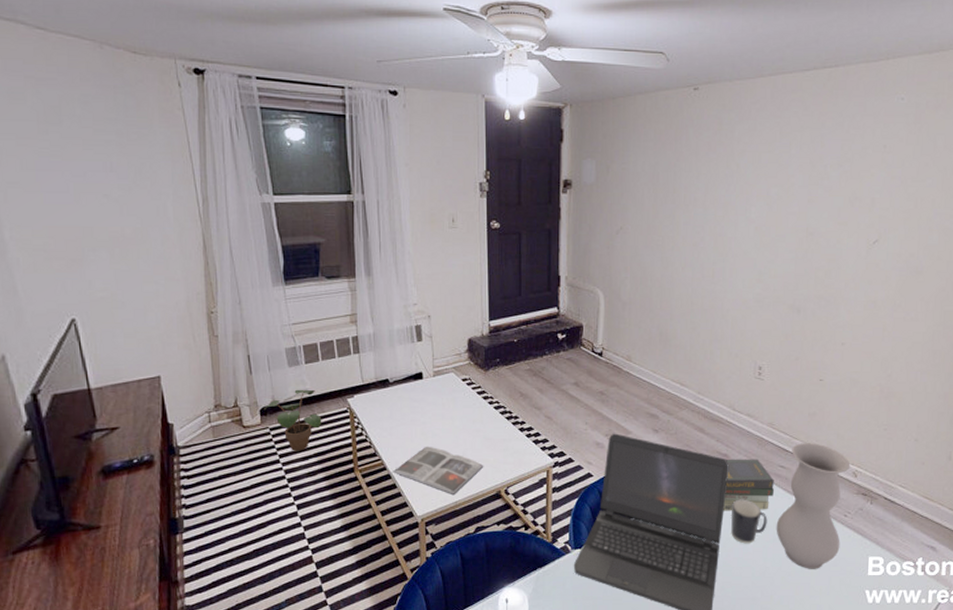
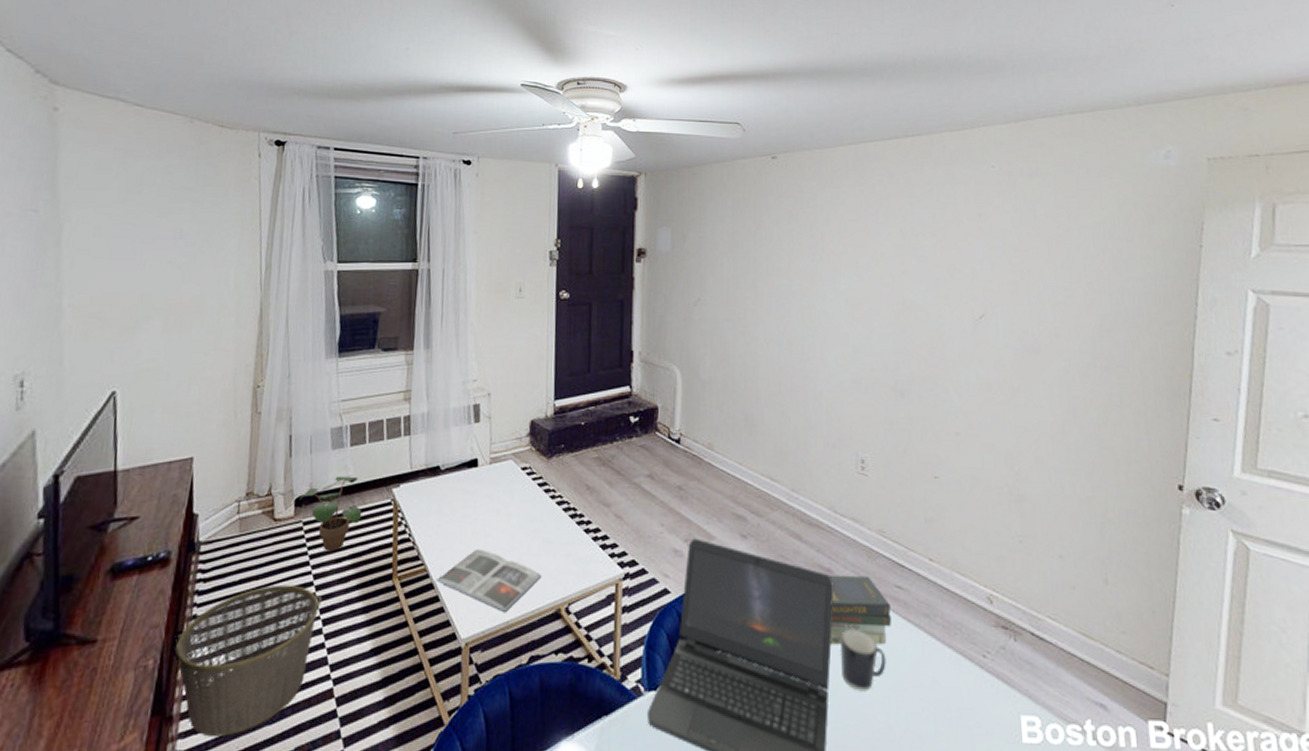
basket: none [169,479,295,594] -> present [174,584,322,736]
vase: present [776,443,851,569] -> none [897,556,983,731]

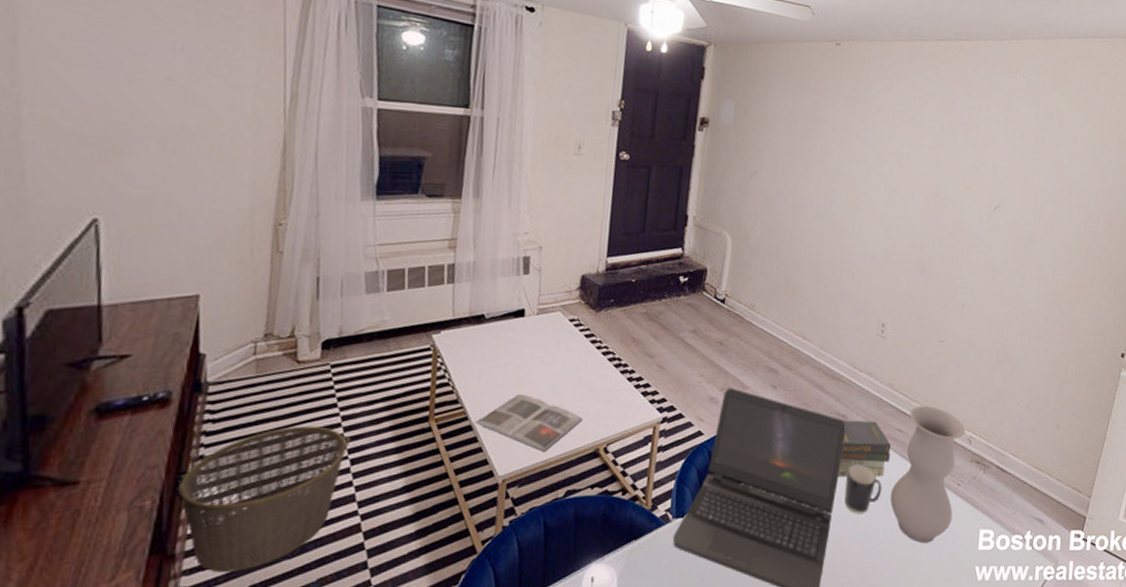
potted plant: present [300,476,362,551] -> none [327,320,398,394]
vase: none [897,556,983,731] -> present [890,406,966,543]

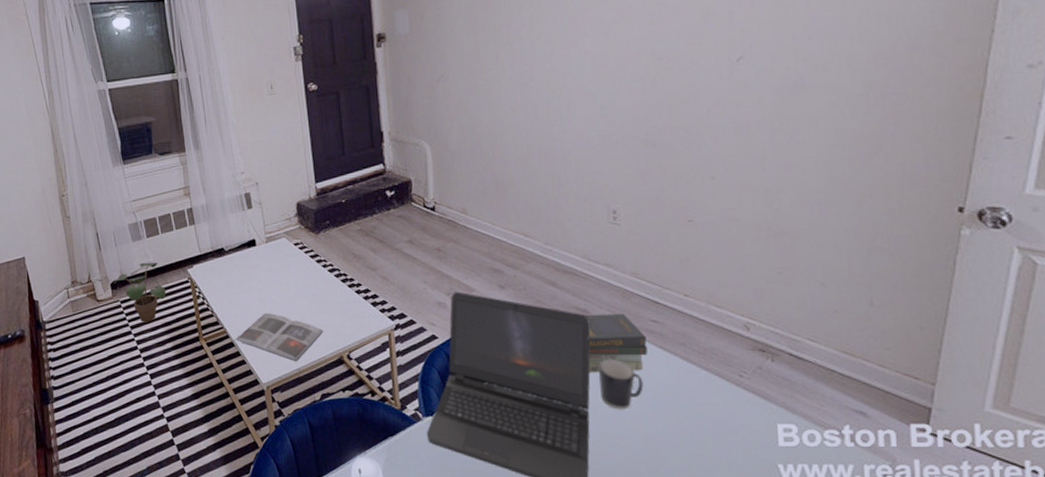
basket: present [177,425,351,572] -> none [41,349,147,461]
potted plant: none [327,320,398,394] -> present [114,262,166,322]
vase: present [890,406,966,543] -> none [654,293,740,439]

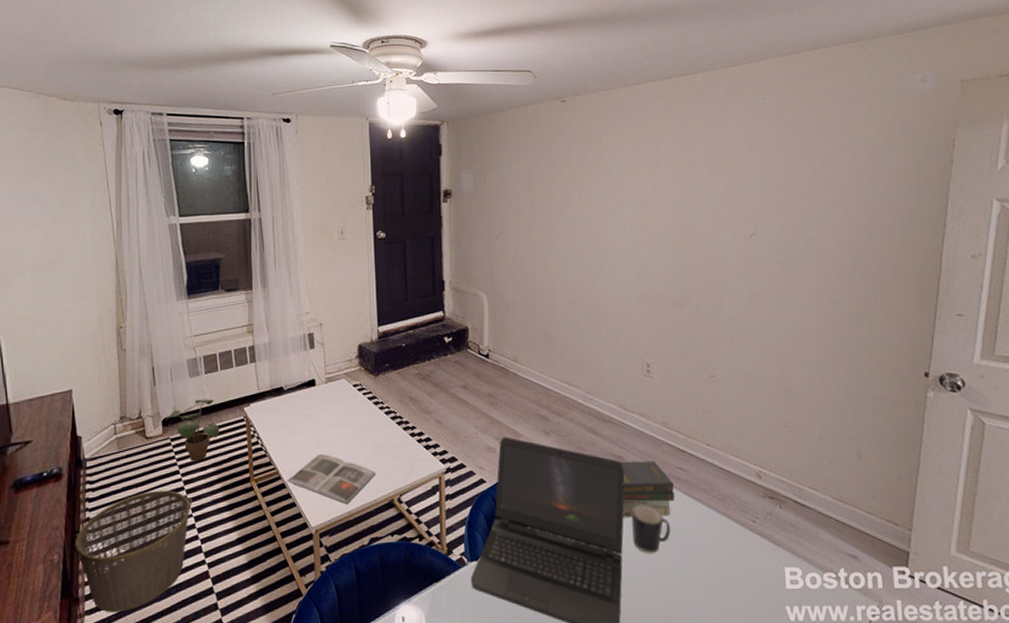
basket: none [41,349,147,461] -> present [73,490,193,612]

